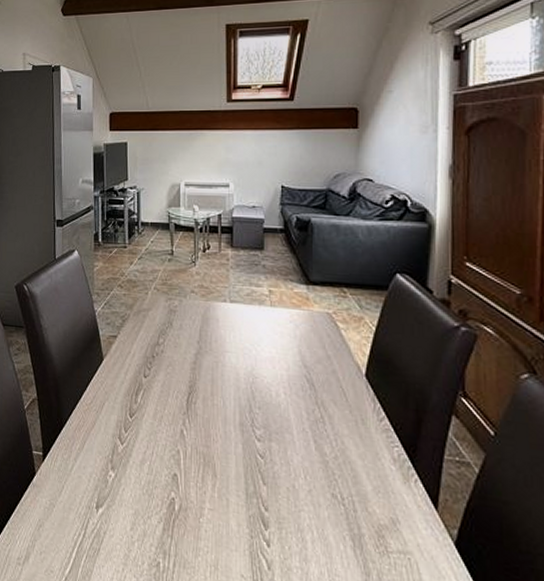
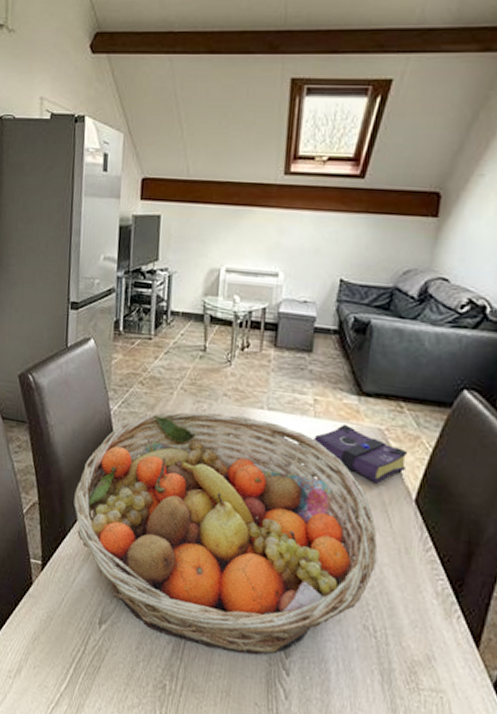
fruit basket: none [68,308,338,529] -> present [74,412,378,655]
book: none [272,310,355,362] -> present [314,423,408,484]

